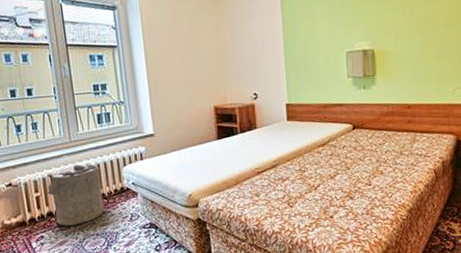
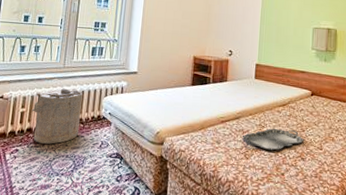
serving tray: none [282,170,352,195] -> present [242,128,305,151]

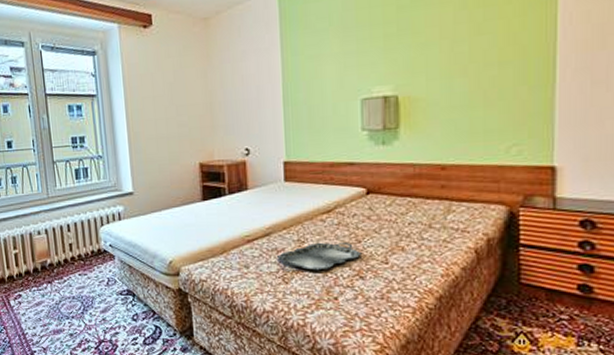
laundry hamper: present [32,88,83,144] -> none [25,220,80,286]

